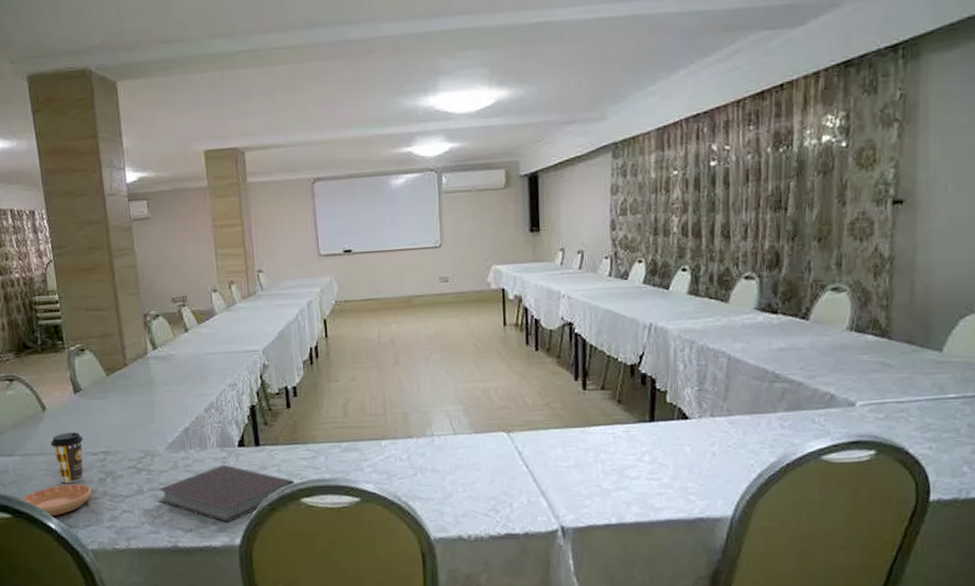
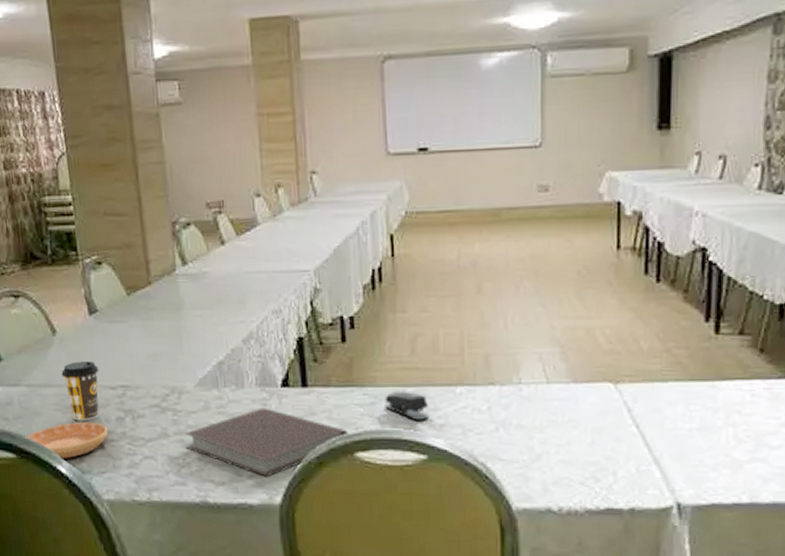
stapler: none [324,446,361,469] -> present [385,392,430,420]

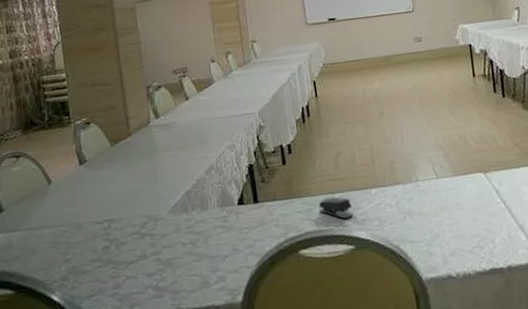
saucer: present [25,422,109,459] -> none [23,253,96,289]
coffee cup: present [61,361,99,421] -> none [55,203,88,255]
notebook: present [184,407,348,477] -> none [160,223,292,281]

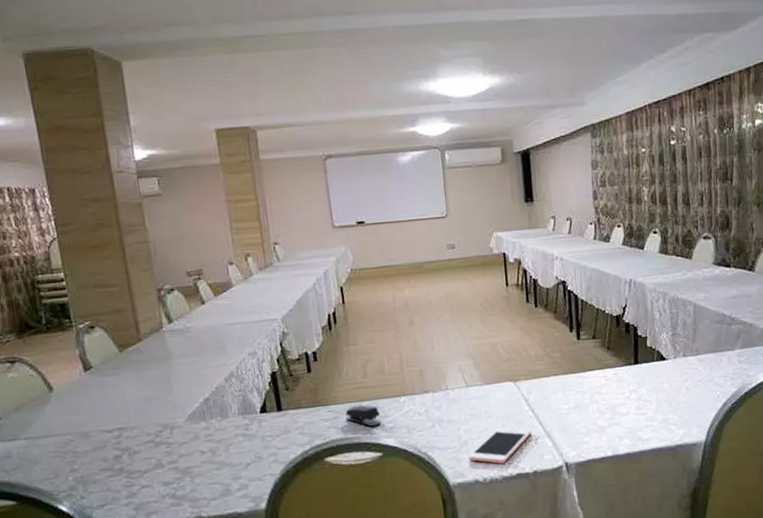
cell phone: none [440,220,504,258] -> present [468,427,531,464]

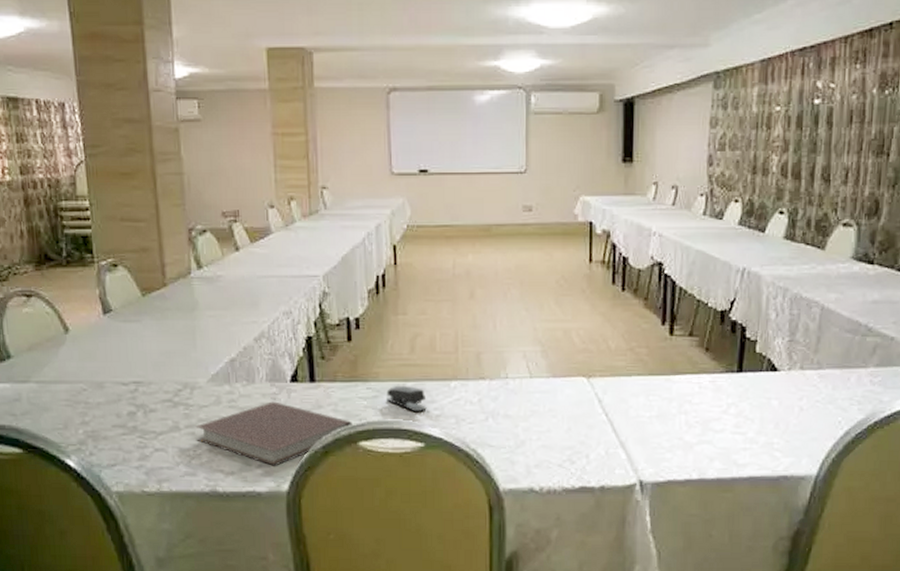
notebook: none [177,431,318,489] -> present [195,401,352,466]
cell phone: present [468,427,531,464] -> none [524,431,602,472]

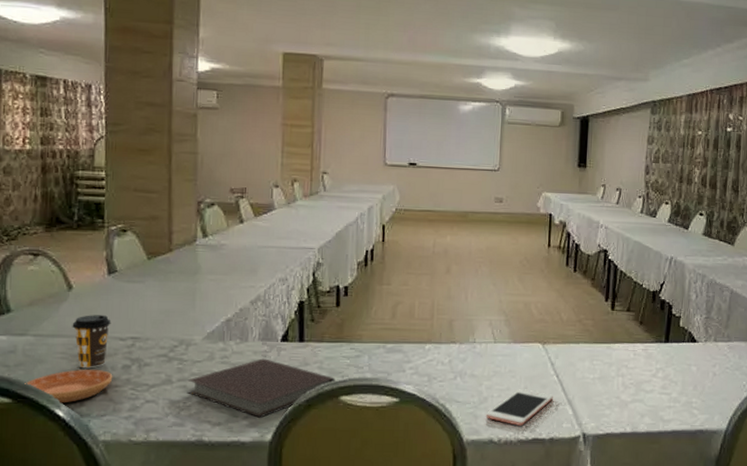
saucer: none [33,417,120,453] -> present [25,369,113,403]
coffee cup: none [73,359,112,416] -> present [72,315,111,369]
stapler: present [386,386,427,411] -> none [368,347,403,370]
cell phone: none [524,431,602,472] -> present [485,389,553,426]

